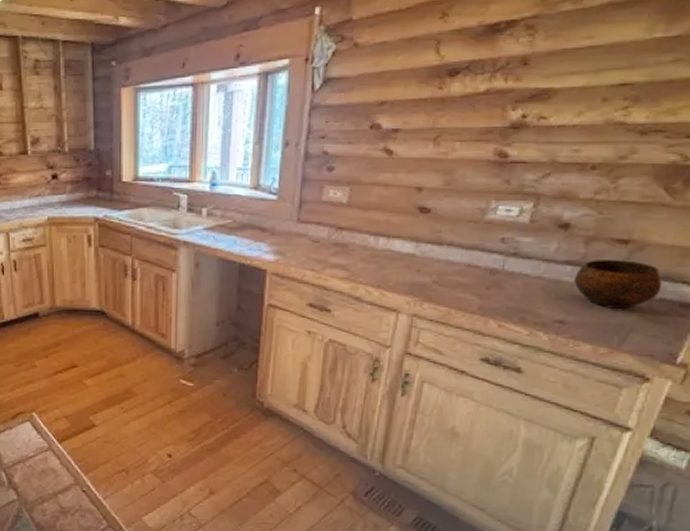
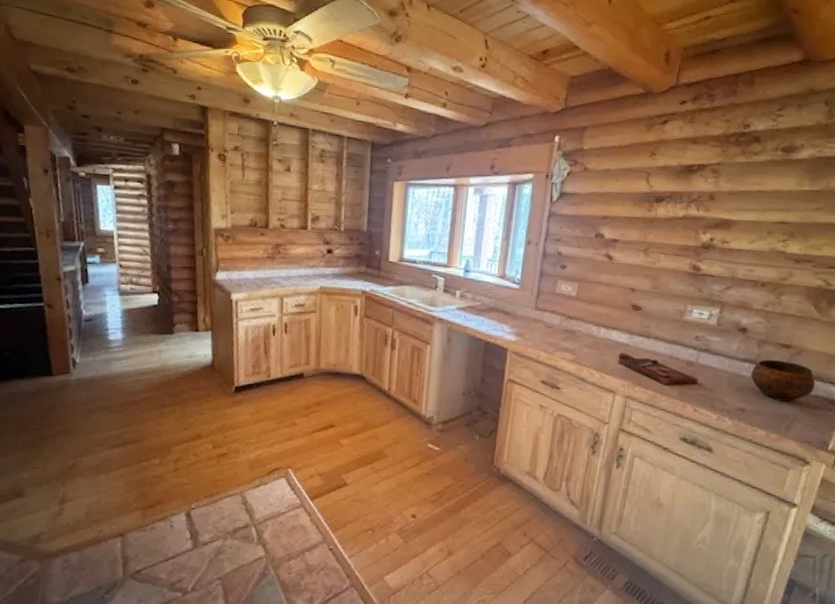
cutting board: none [400,265,504,299] -> present [617,352,698,386]

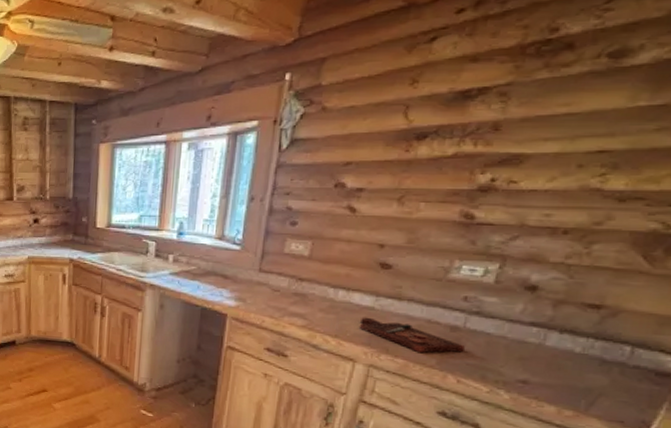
bowl: present [751,359,816,403] -> none [540,323,637,375]

